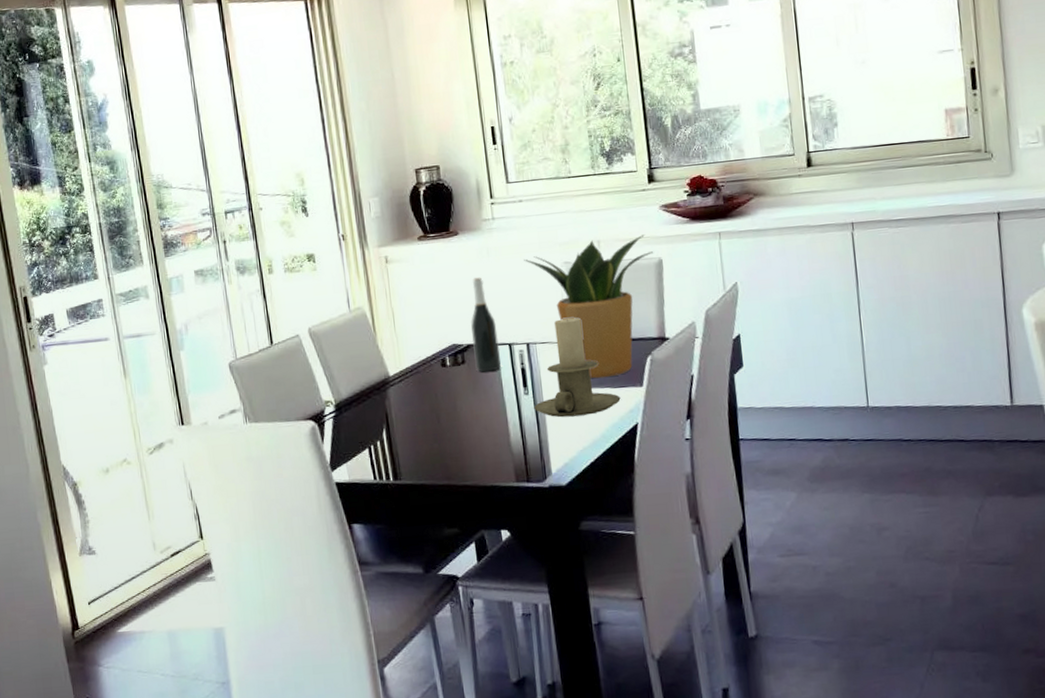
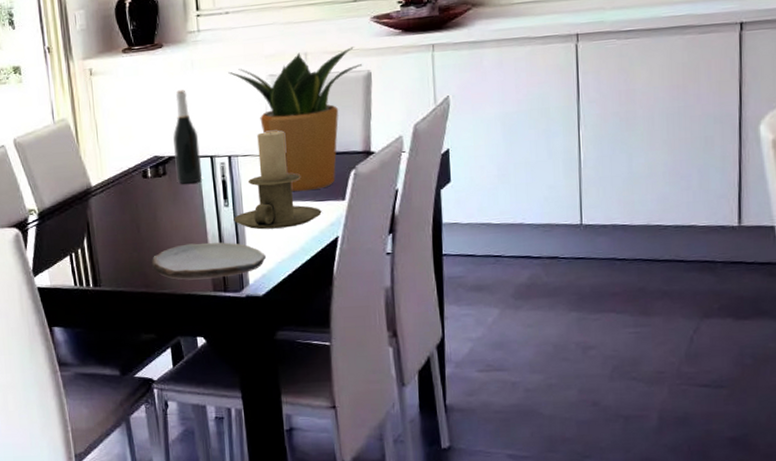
plate: none [452,431,568,471] -> present [151,242,267,280]

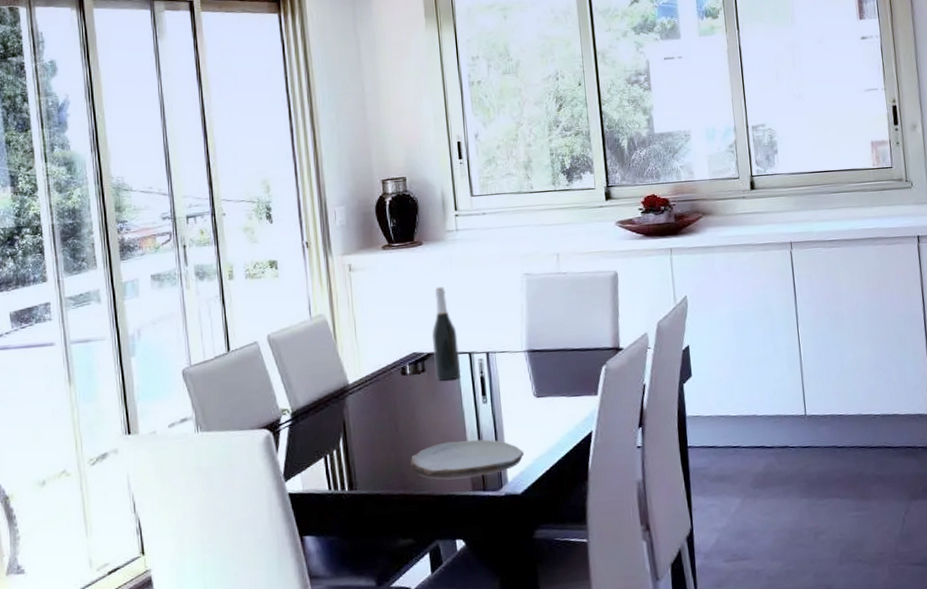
potted plant: present [228,47,362,192] -> none [486,249,609,388]
candle holder: present [234,130,322,230] -> none [492,327,576,426]

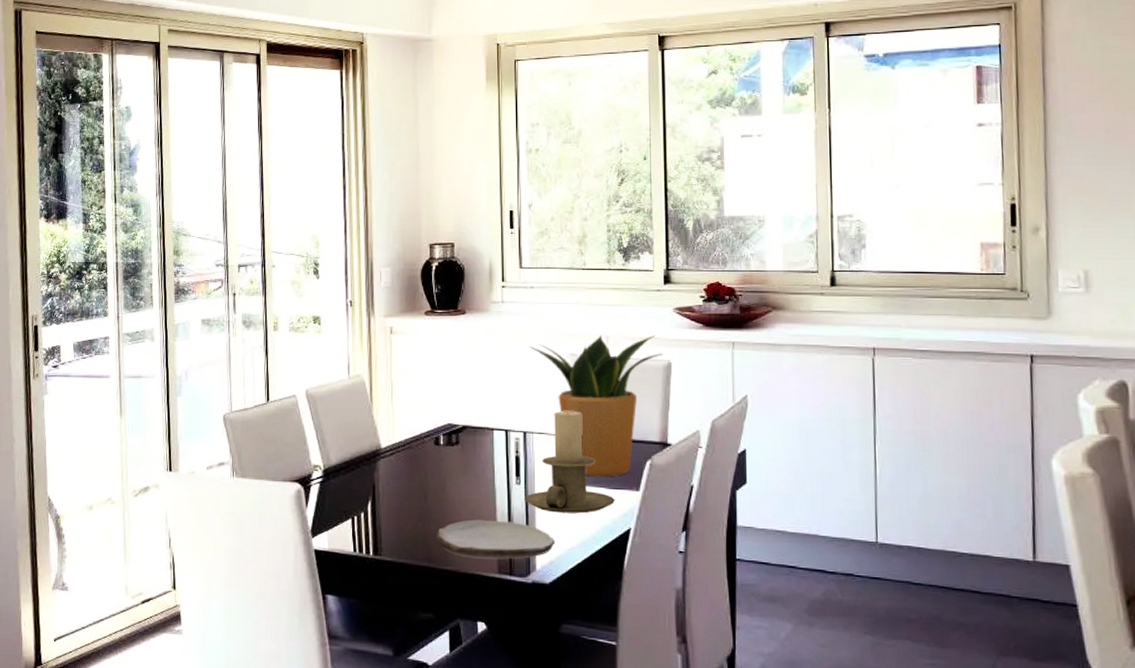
wine bottle: present [432,287,460,381] -> none [468,359,496,456]
potted plant: none [486,249,609,388] -> present [529,335,662,477]
candle holder: none [492,327,576,426] -> present [525,411,615,513]

